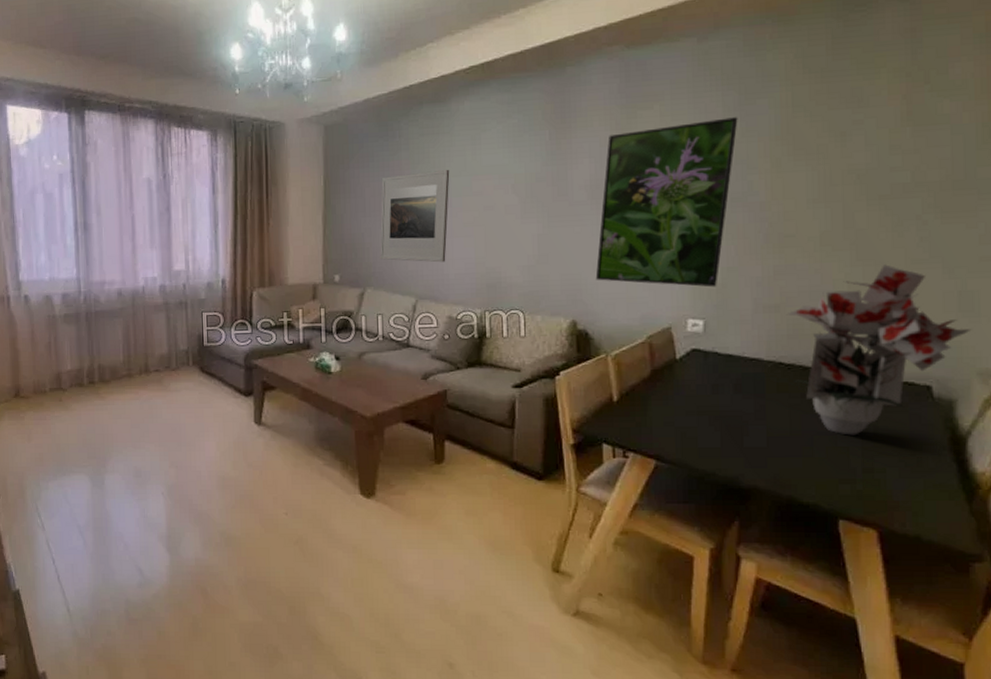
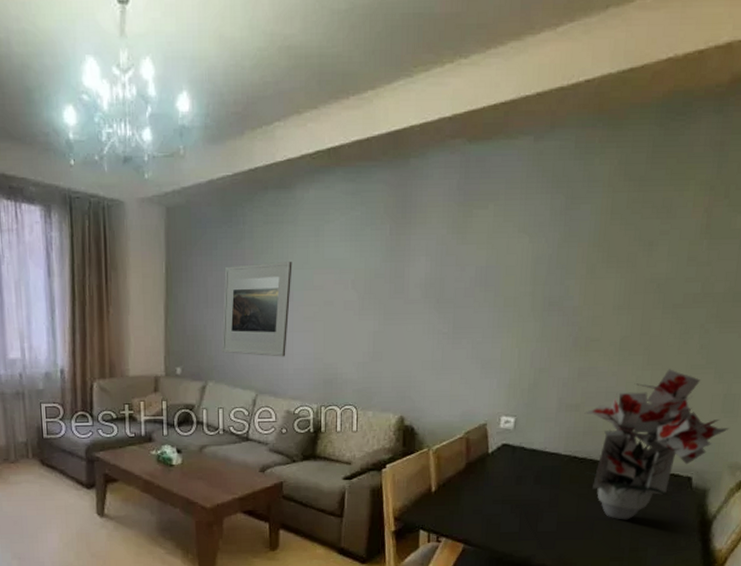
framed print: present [595,117,738,287] -> none [423,221,563,387]

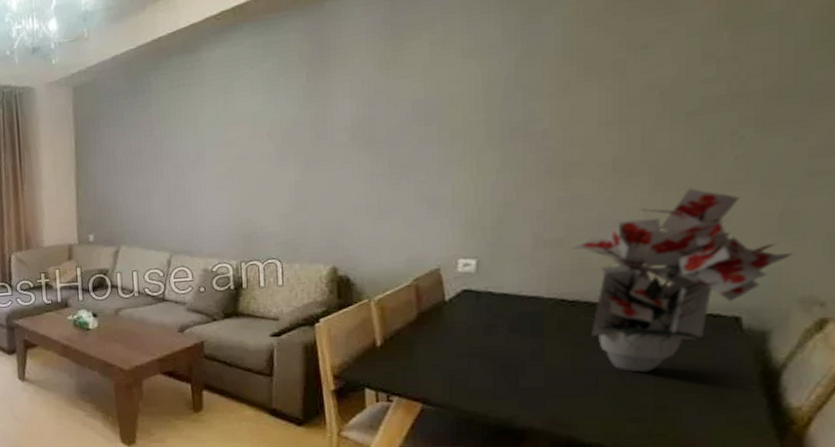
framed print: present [222,261,292,357] -> none [132,121,202,218]

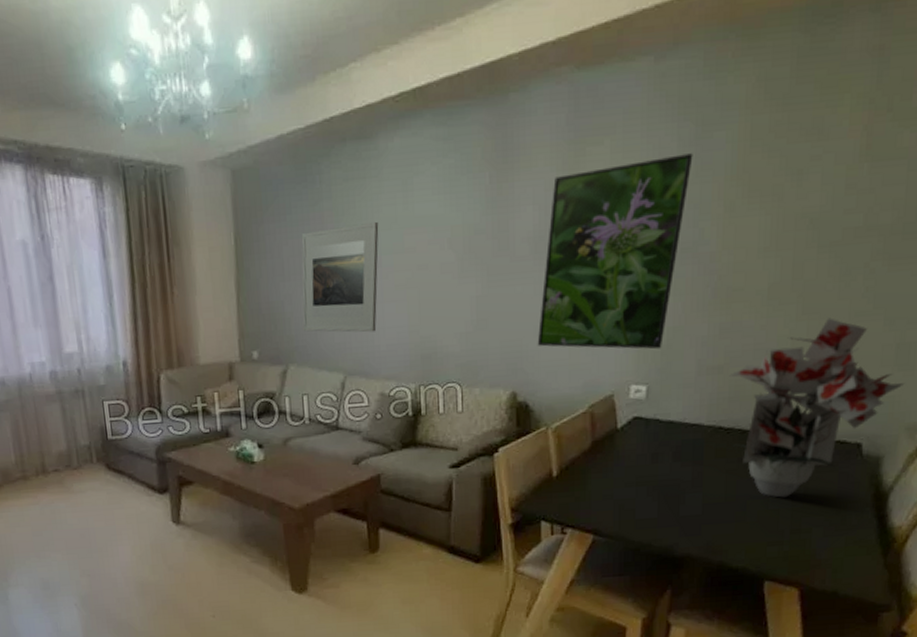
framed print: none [132,121,202,218] -> present [301,221,379,333]
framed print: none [357,38,519,225] -> present [537,153,693,350]

